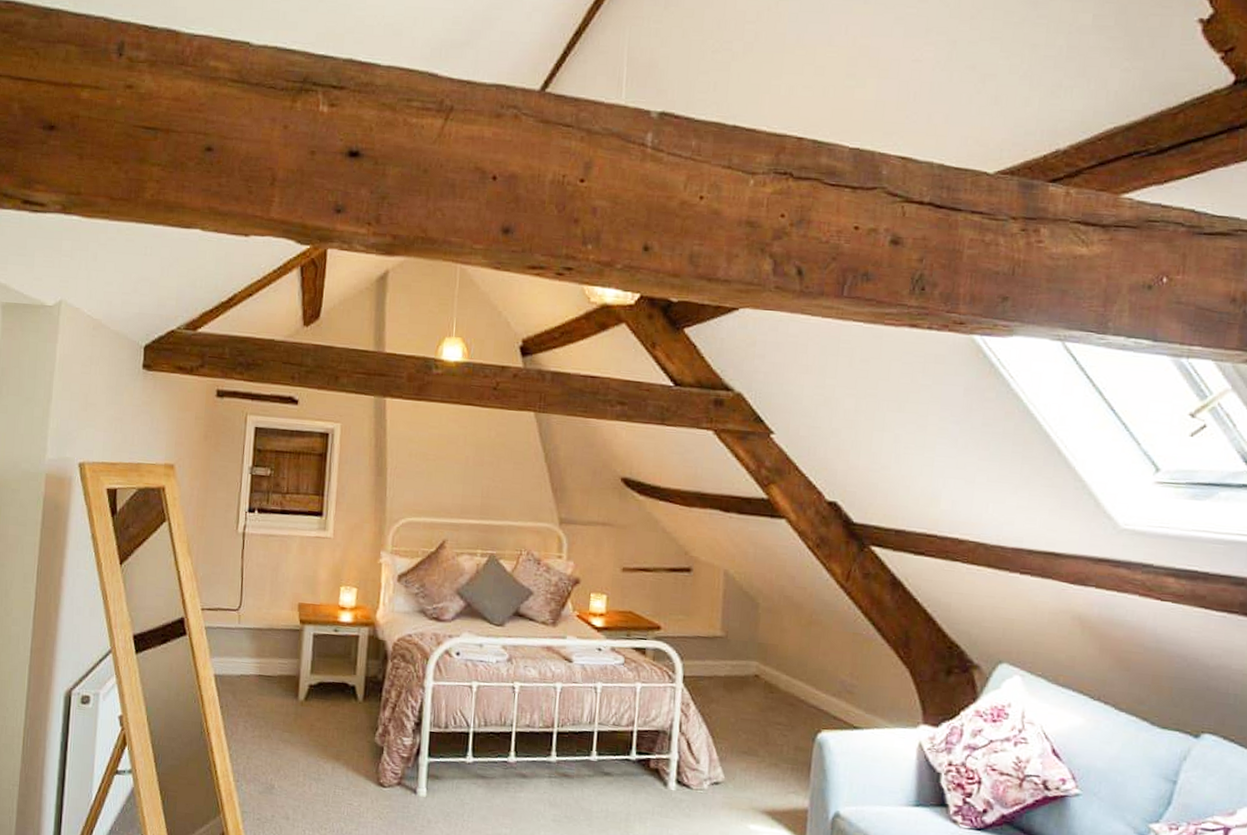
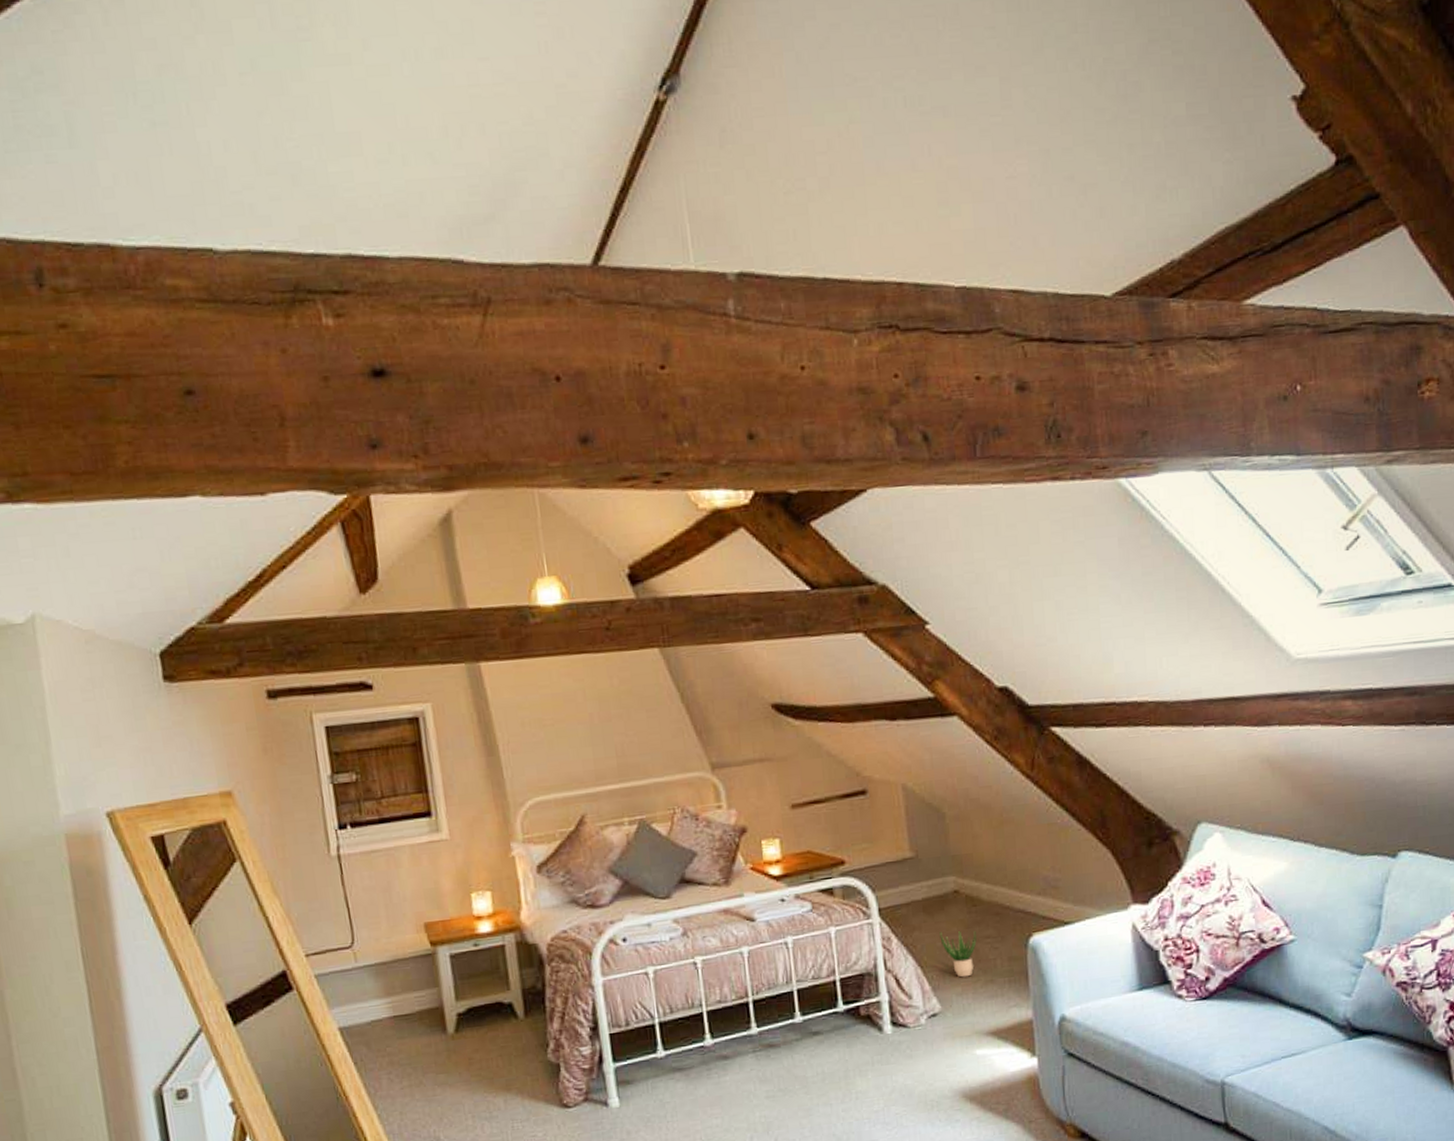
potted plant: none [734,709,769,756] -> present [939,931,977,978]

